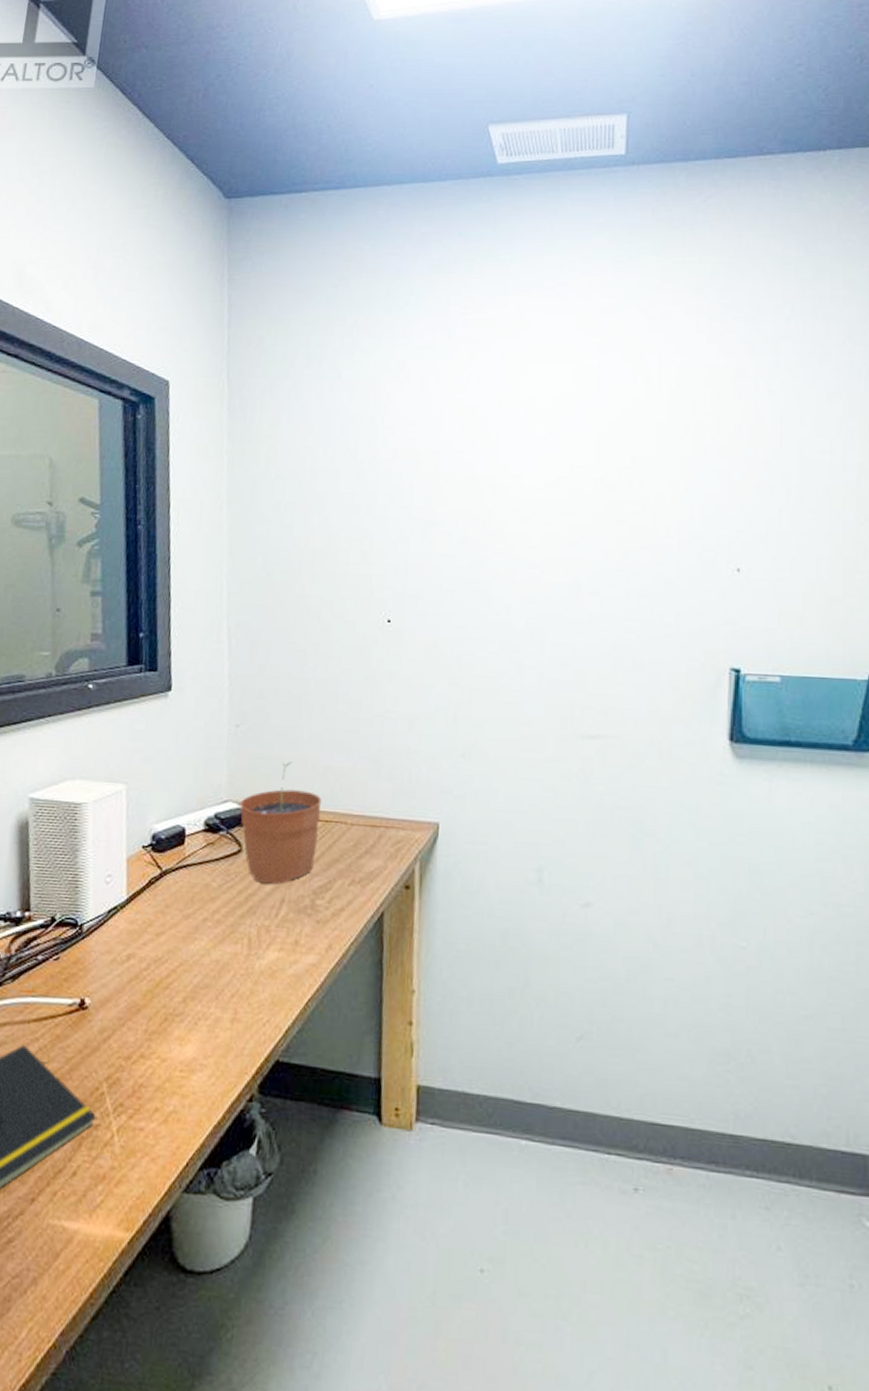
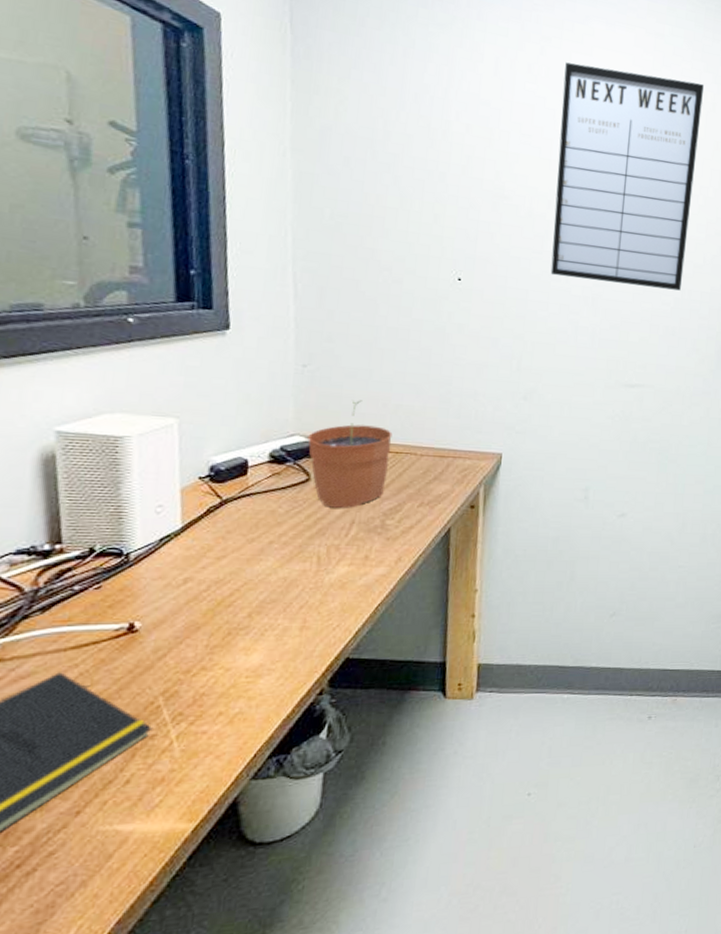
writing board: none [488,357,665,613] -> present [550,62,704,291]

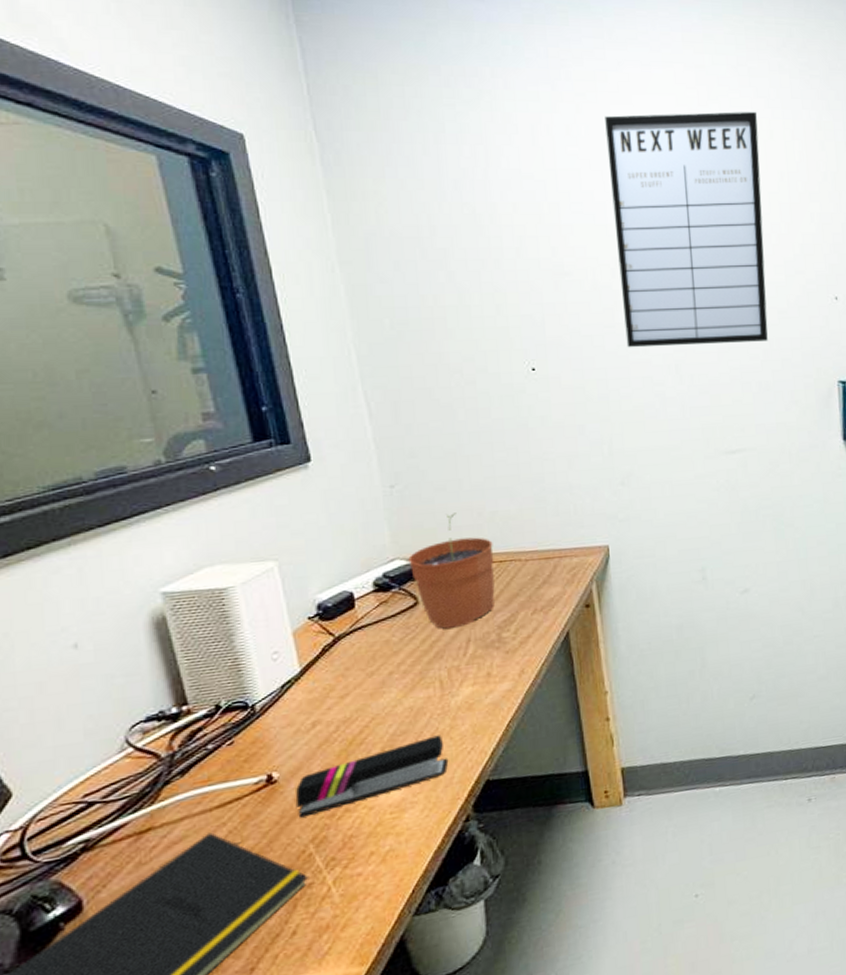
stapler: none [152,608,313,670] -> present [295,735,449,818]

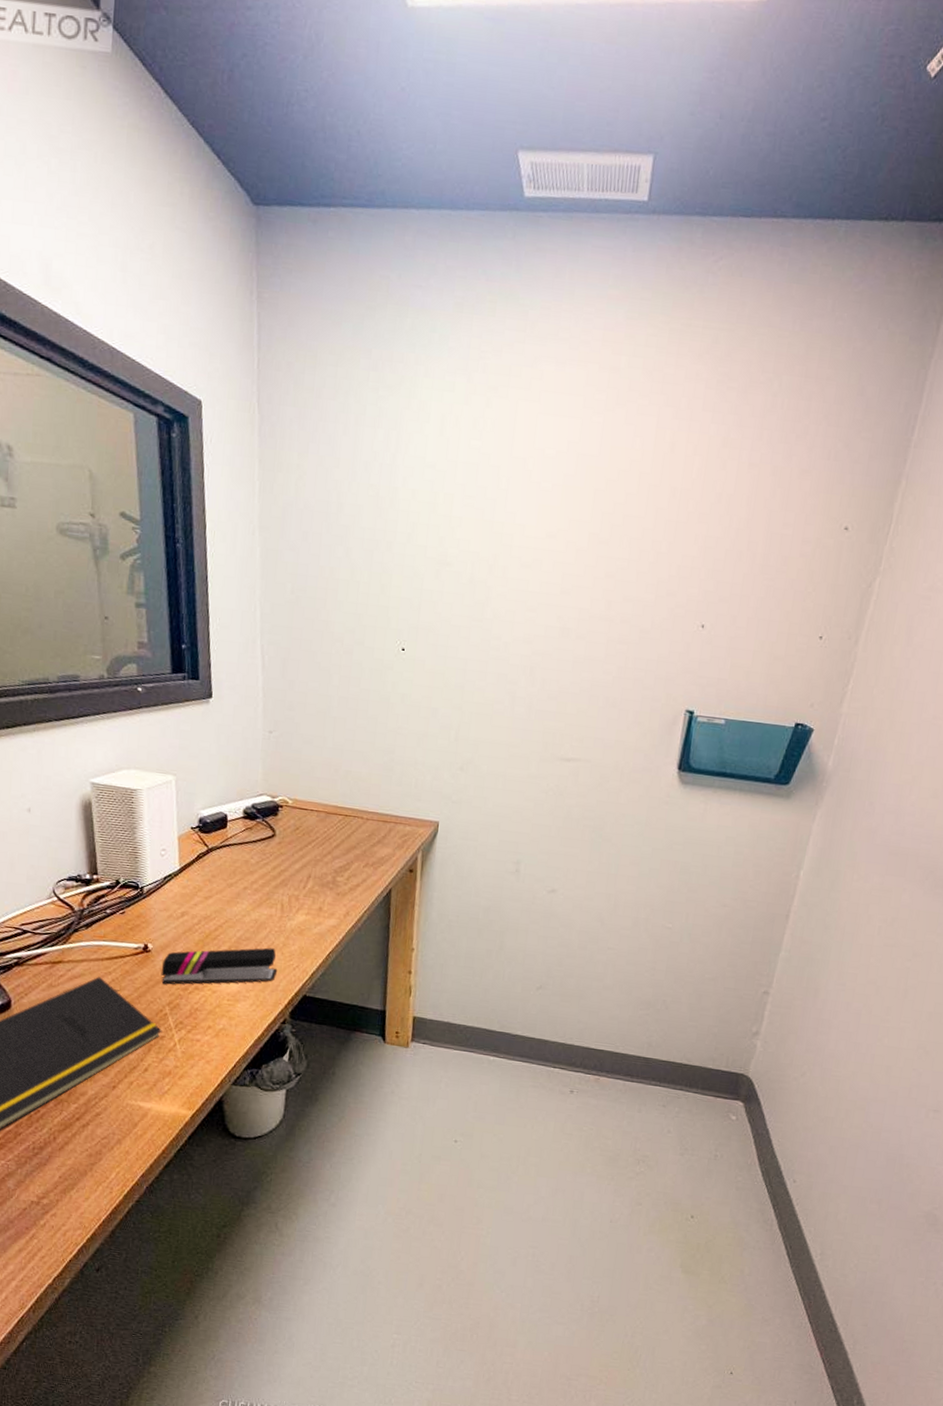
plant pot: present [408,513,495,629] -> none [273,765,343,864]
writing board: present [605,111,768,348] -> none [489,412,662,658]

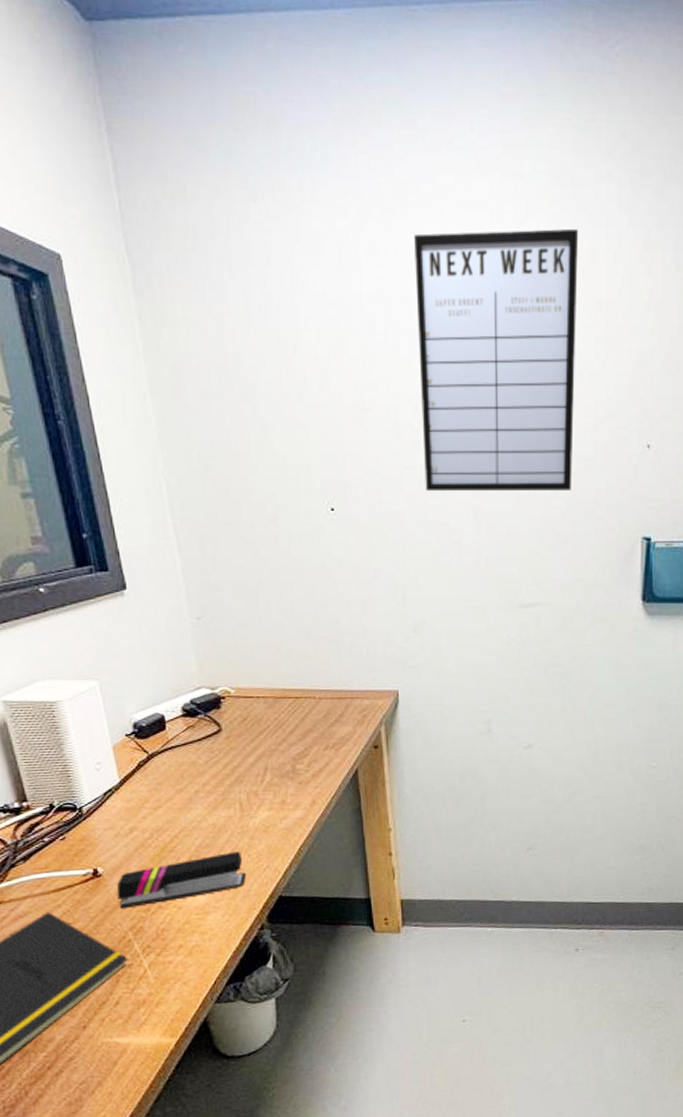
writing board: none [489,412,662,658] -> present [414,228,578,492]

